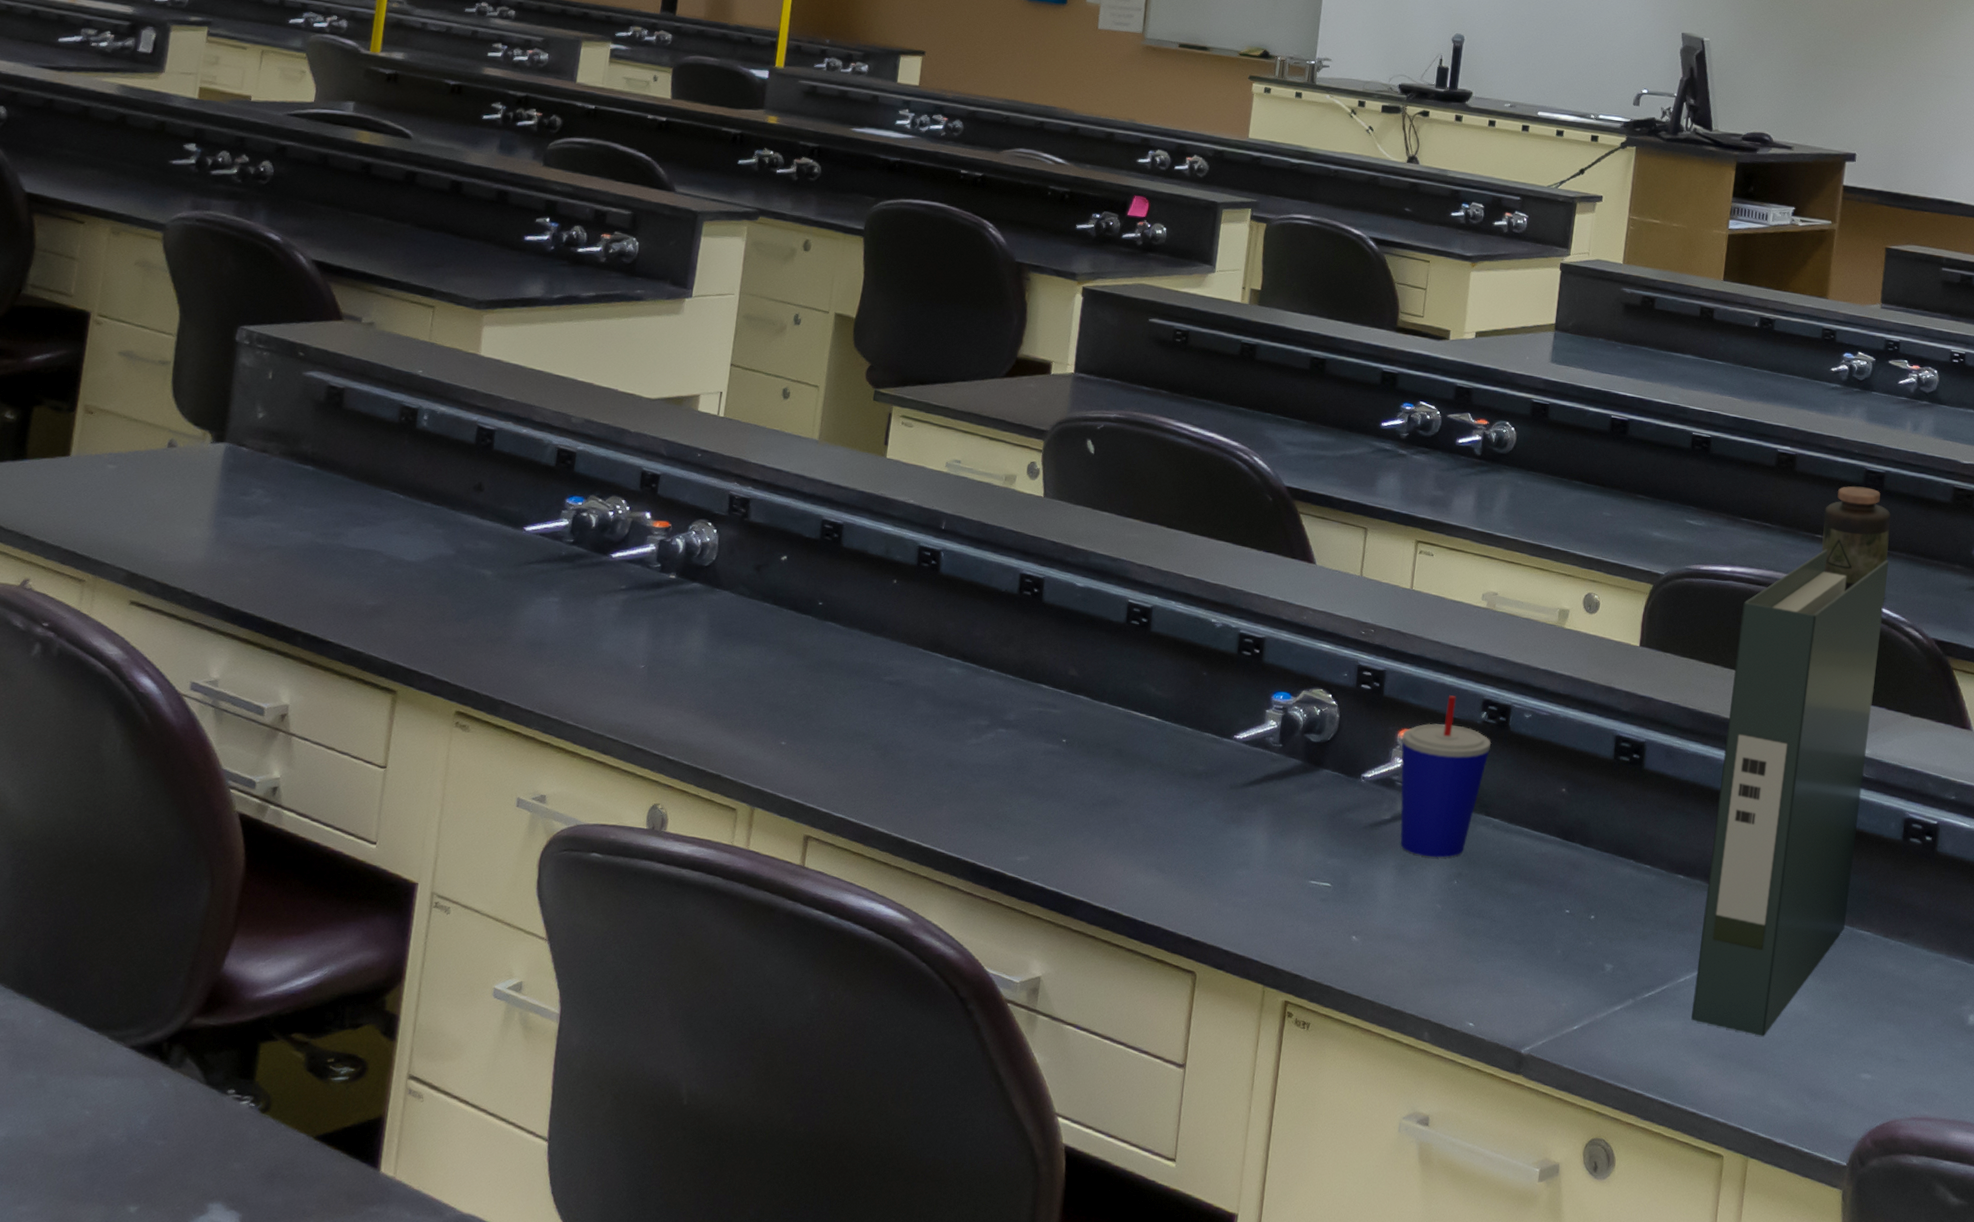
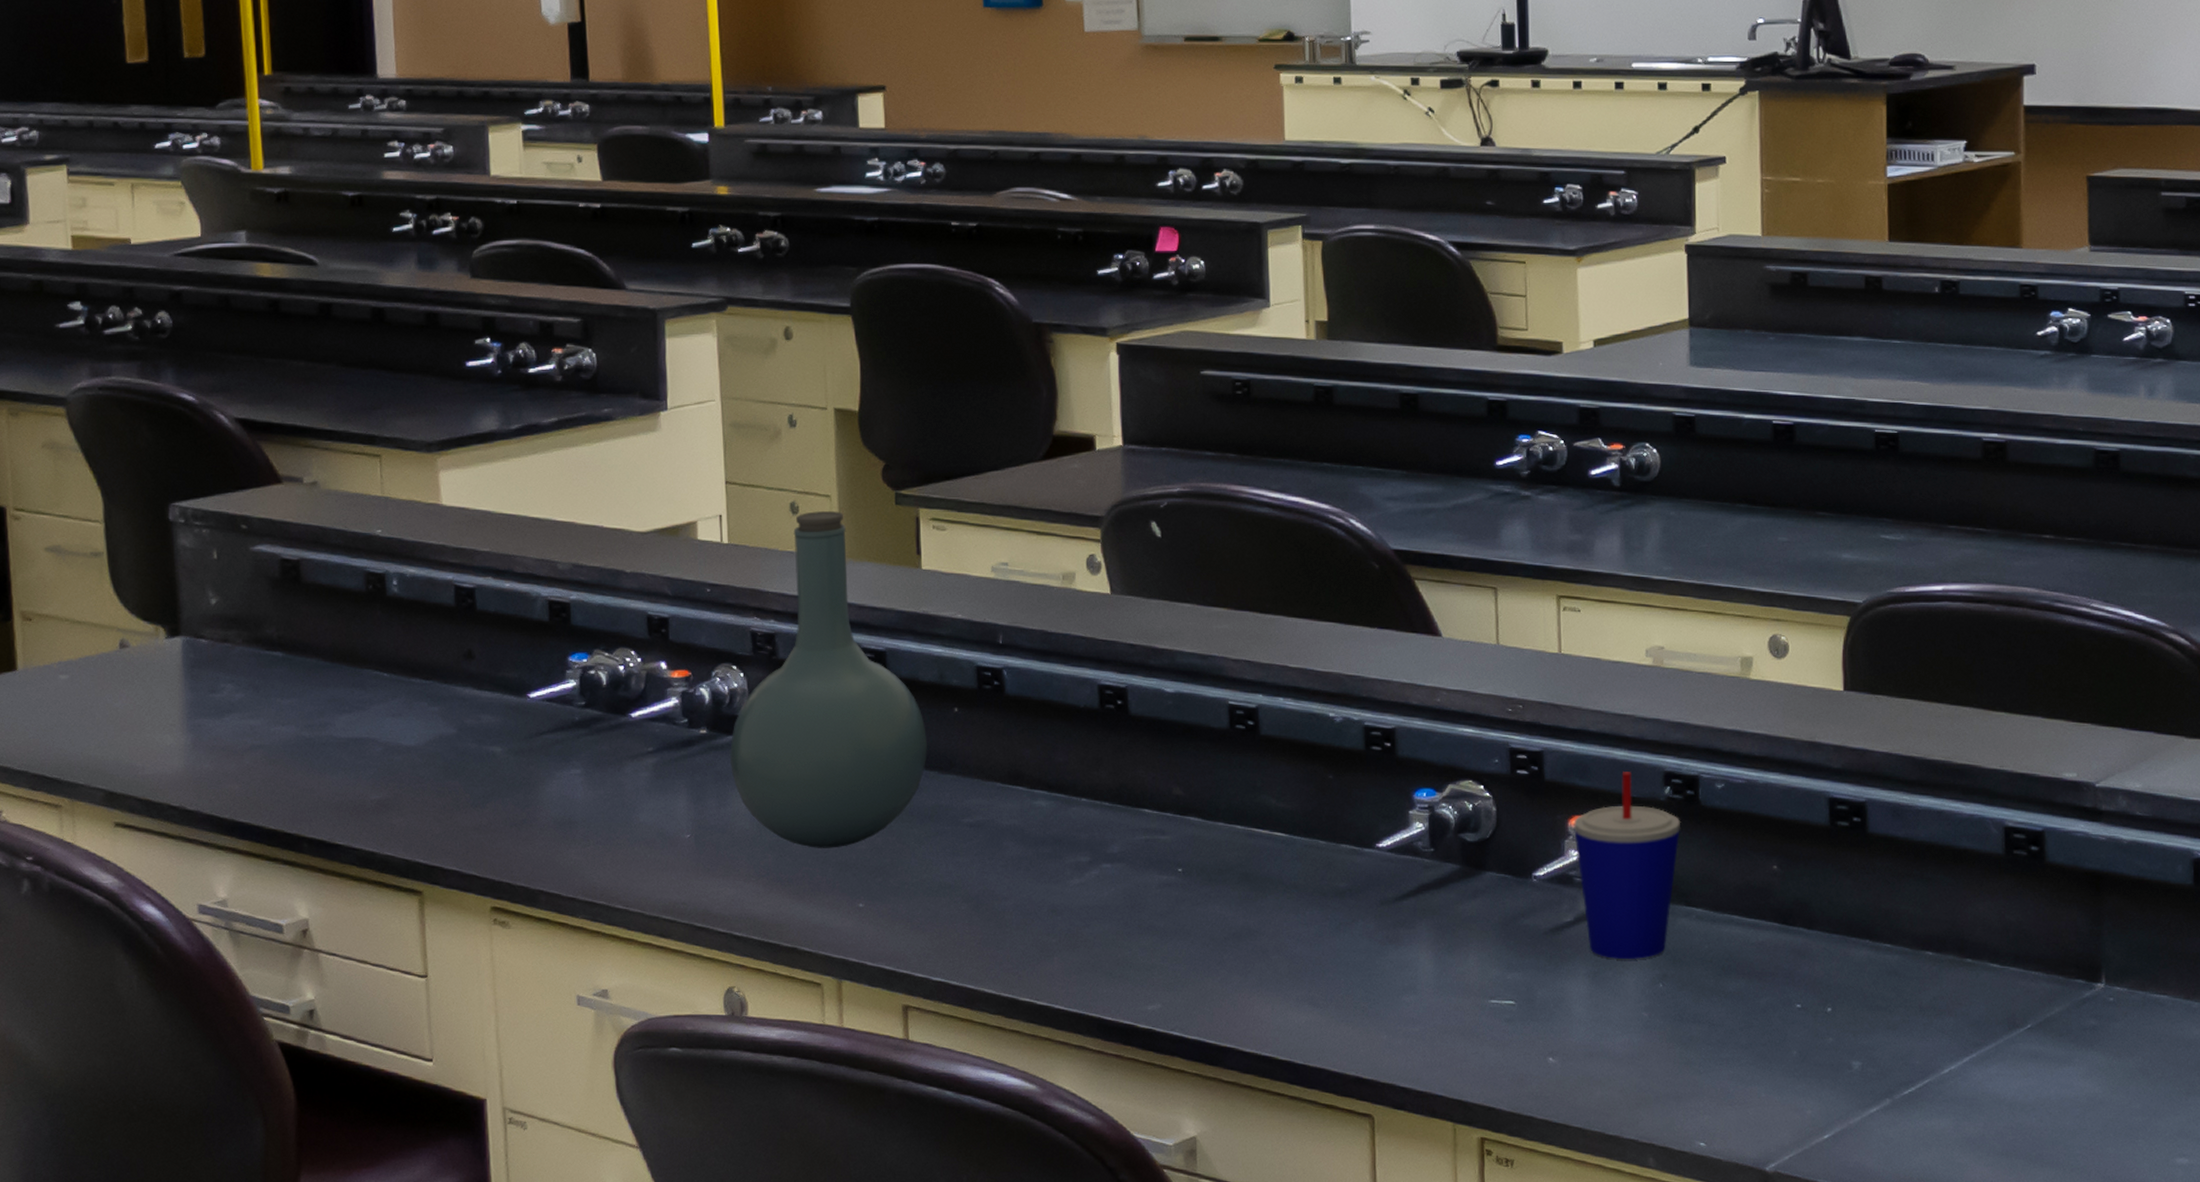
bottle: none [691,398,866,691] -> present [730,511,927,848]
binder: present [1691,549,1889,1037] -> none [1962,551,2138,1127]
jar: present [1821,486,1891,592] -> none [2050,471,2135,599]

